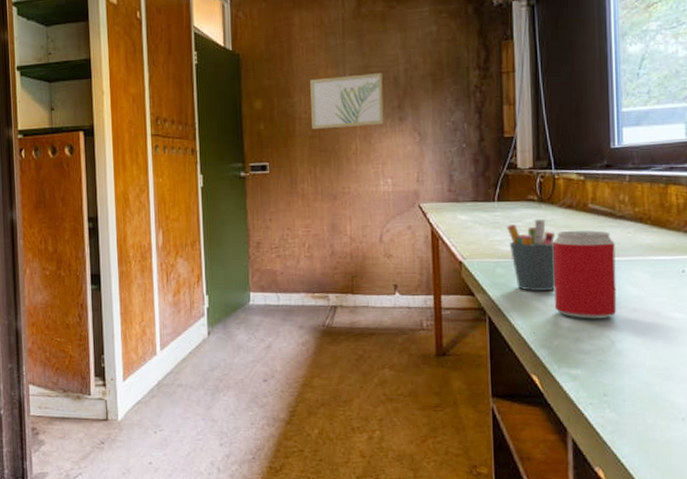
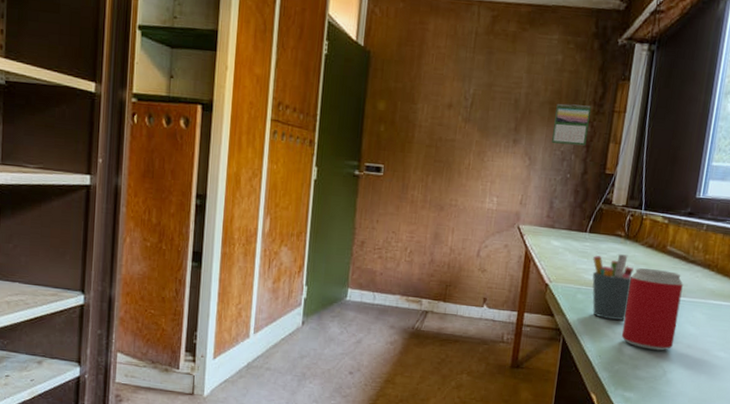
wall art: present [310,73,384,130] -> none [430,89,505,144]
calendar: none [439,71,477,116] -> present [552,104,591,146]

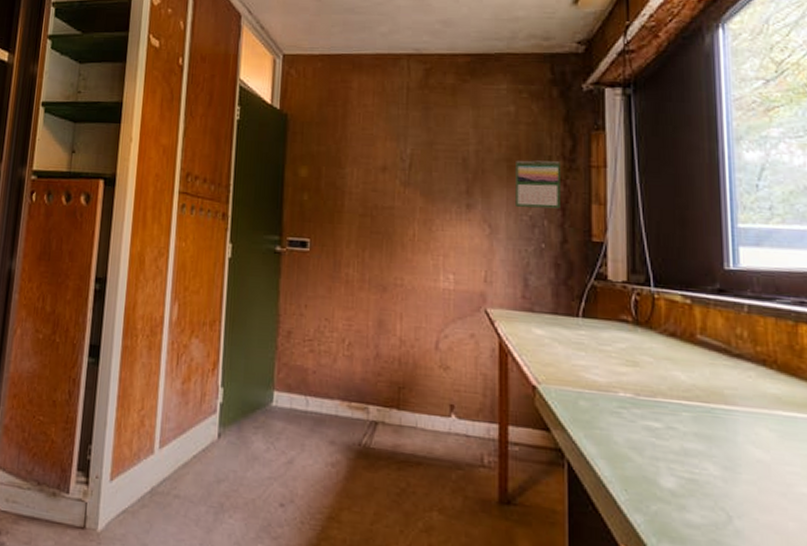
pen holder: present [592,254,634,320] -> none [593,346,655,438]
beverage can: present [621,268,683,351] -> none [652,364,735,485]

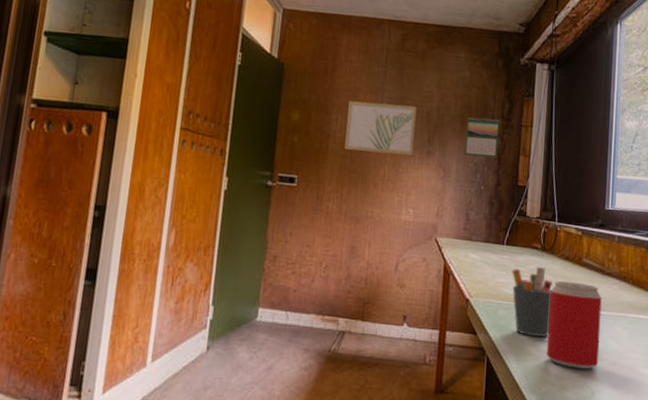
wall art: none [363,150,449,210] -> present [345,101,417,155]
pen holder: none [593,346,655,438] -> present [512,267,552,337]
beverage can: none [652,364,735,485] -> present [546,281,602,369]

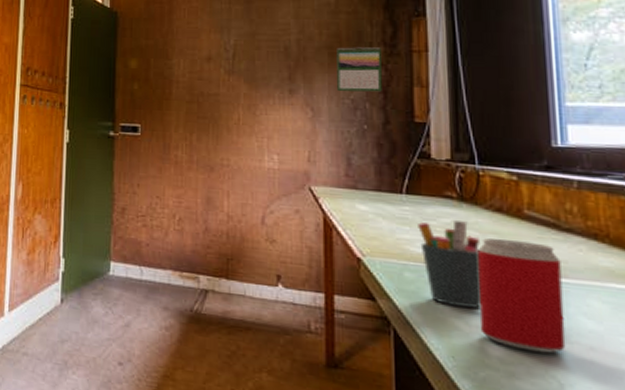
wall art: present [345,101,417,155] -> none [190,41,272,96]

